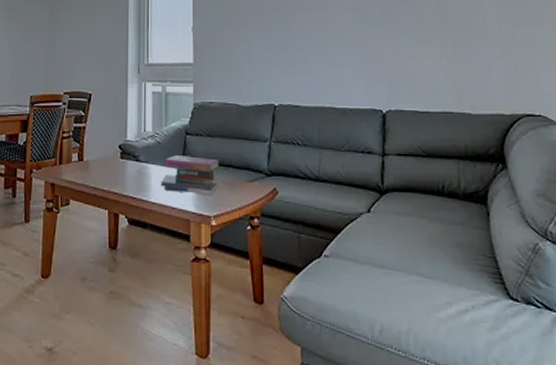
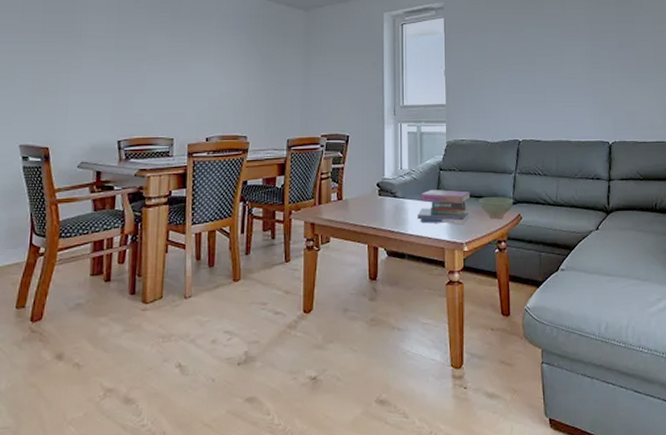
bowl: none [229,167,269,193] -> present [479,197,514,220]

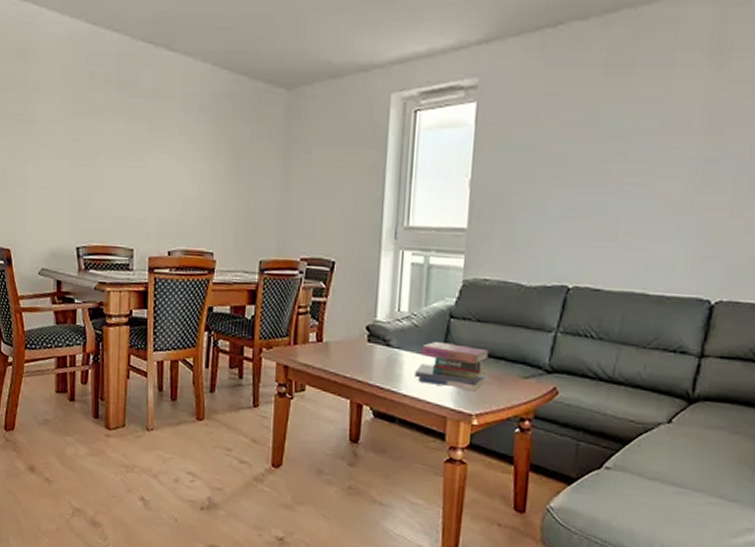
bowl: present [479,197,514,220] -> none [500,359,549,392]

